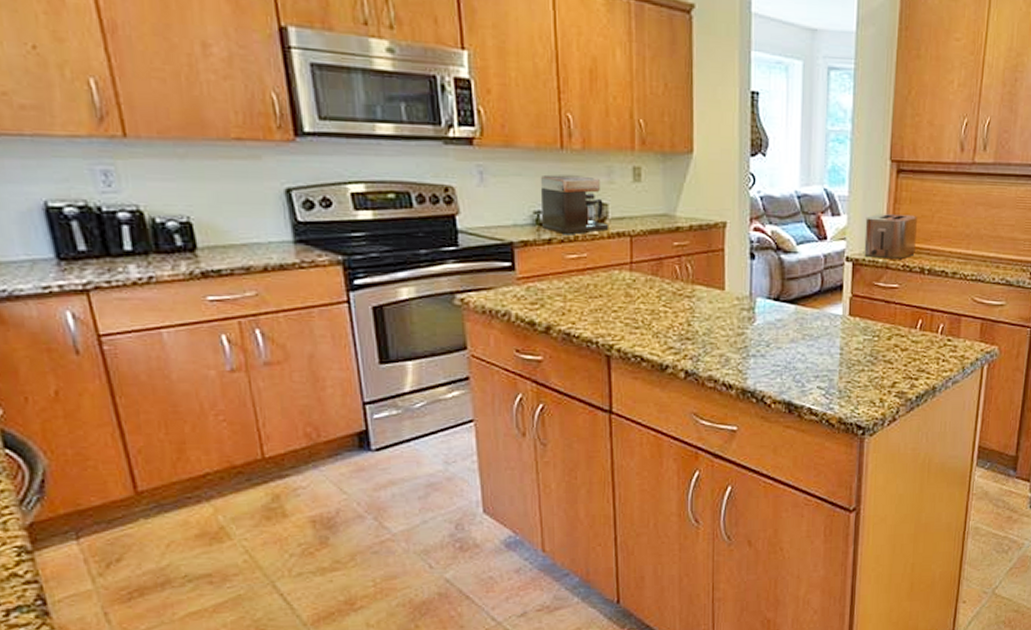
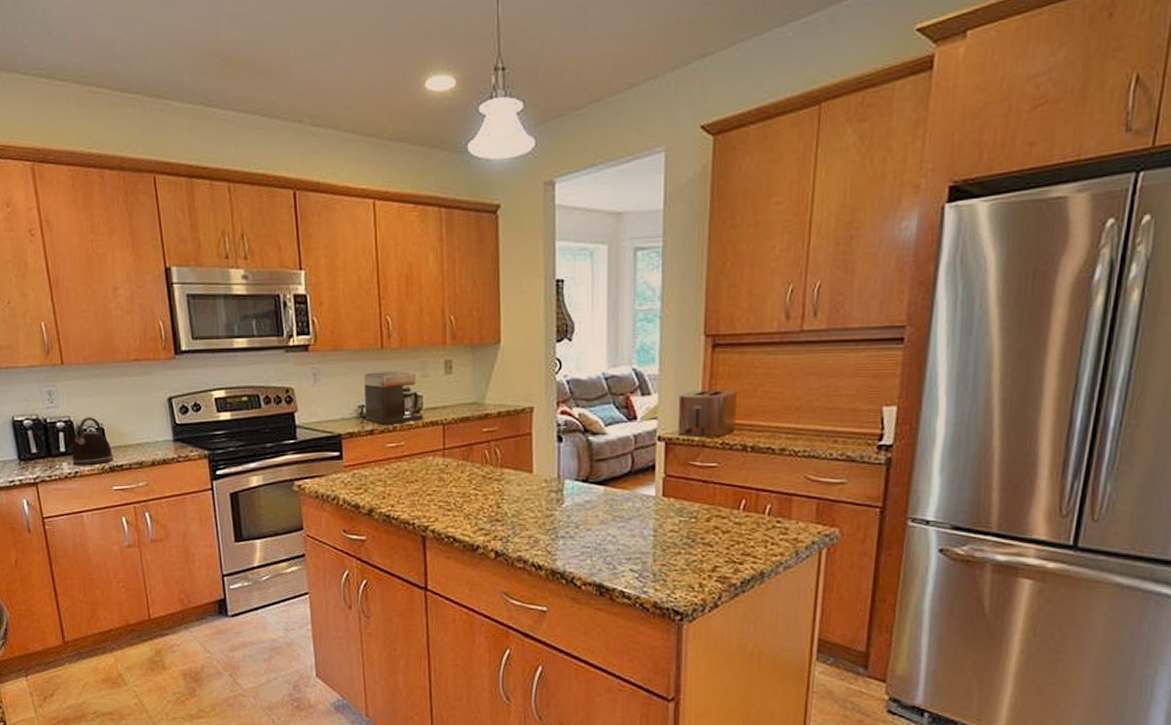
kettle: none [143,207,207,270] -> present [72,417,114,466]

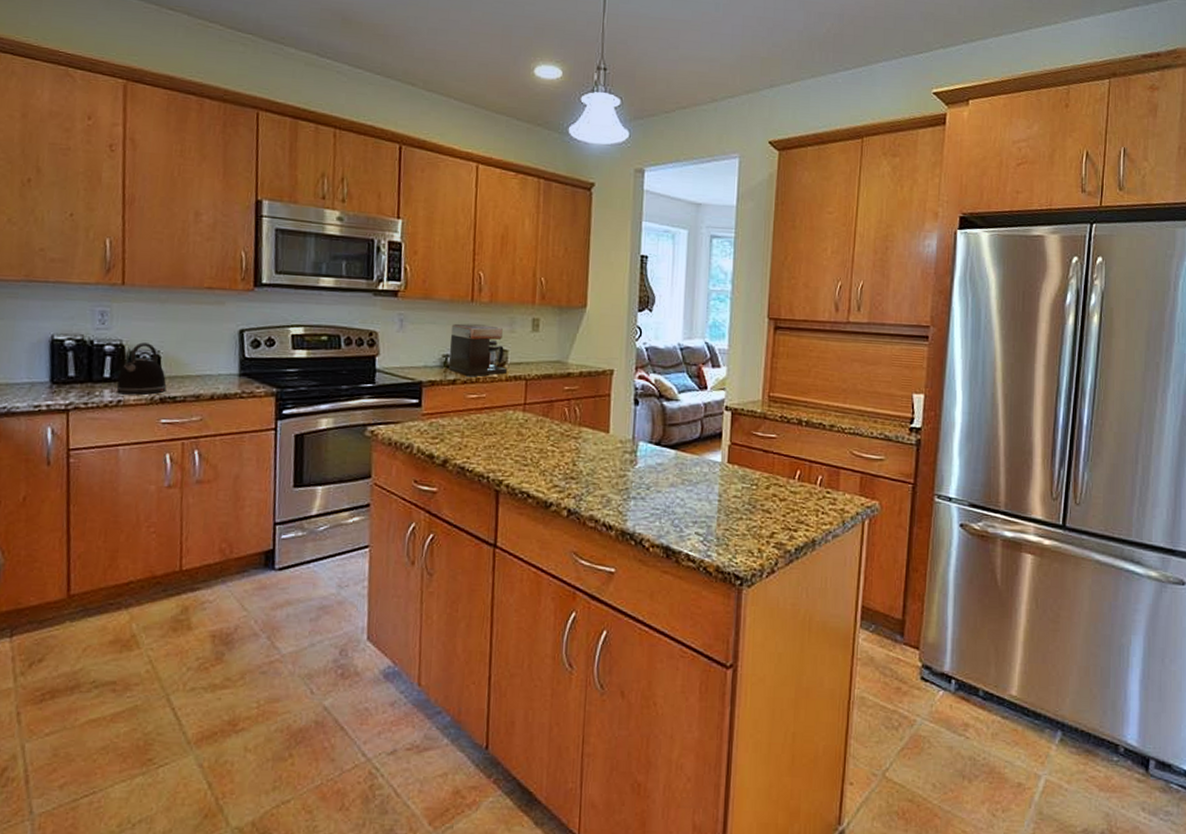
toaster: present [677,389,738,439] -> none [743,366,795,412]

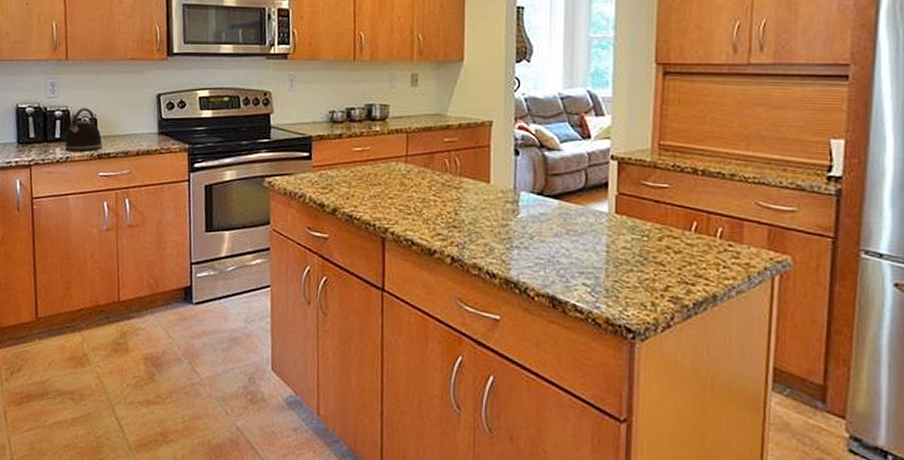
coffee maker: present [449,323,508,377] -> none [335,81,390,131]

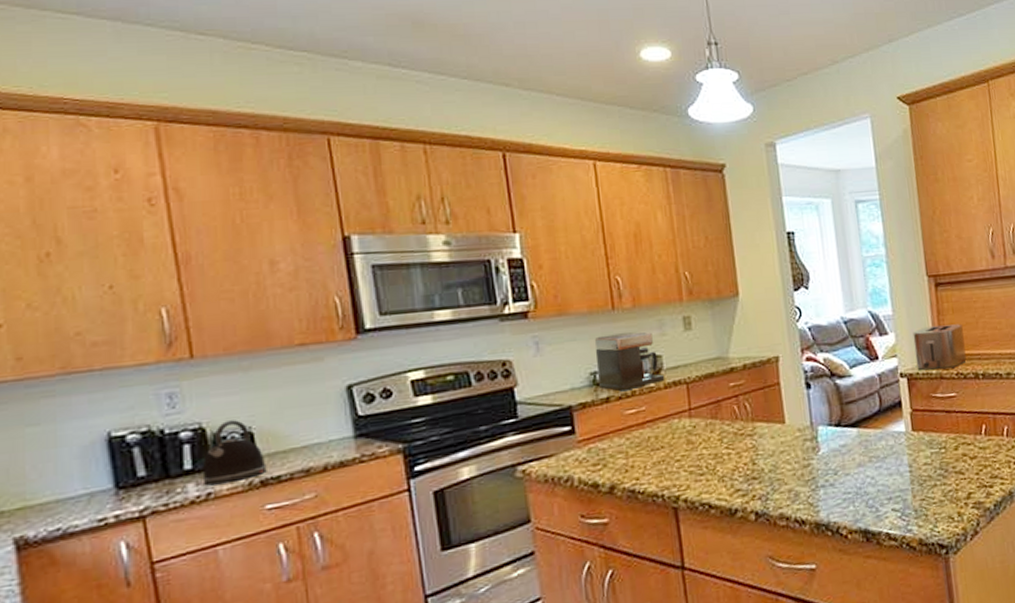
coffee maker: none [335,81,390,131] -> present [594,332,665,392]
toaster: none [630,113,689,161] -> present [913,323,967,371]

